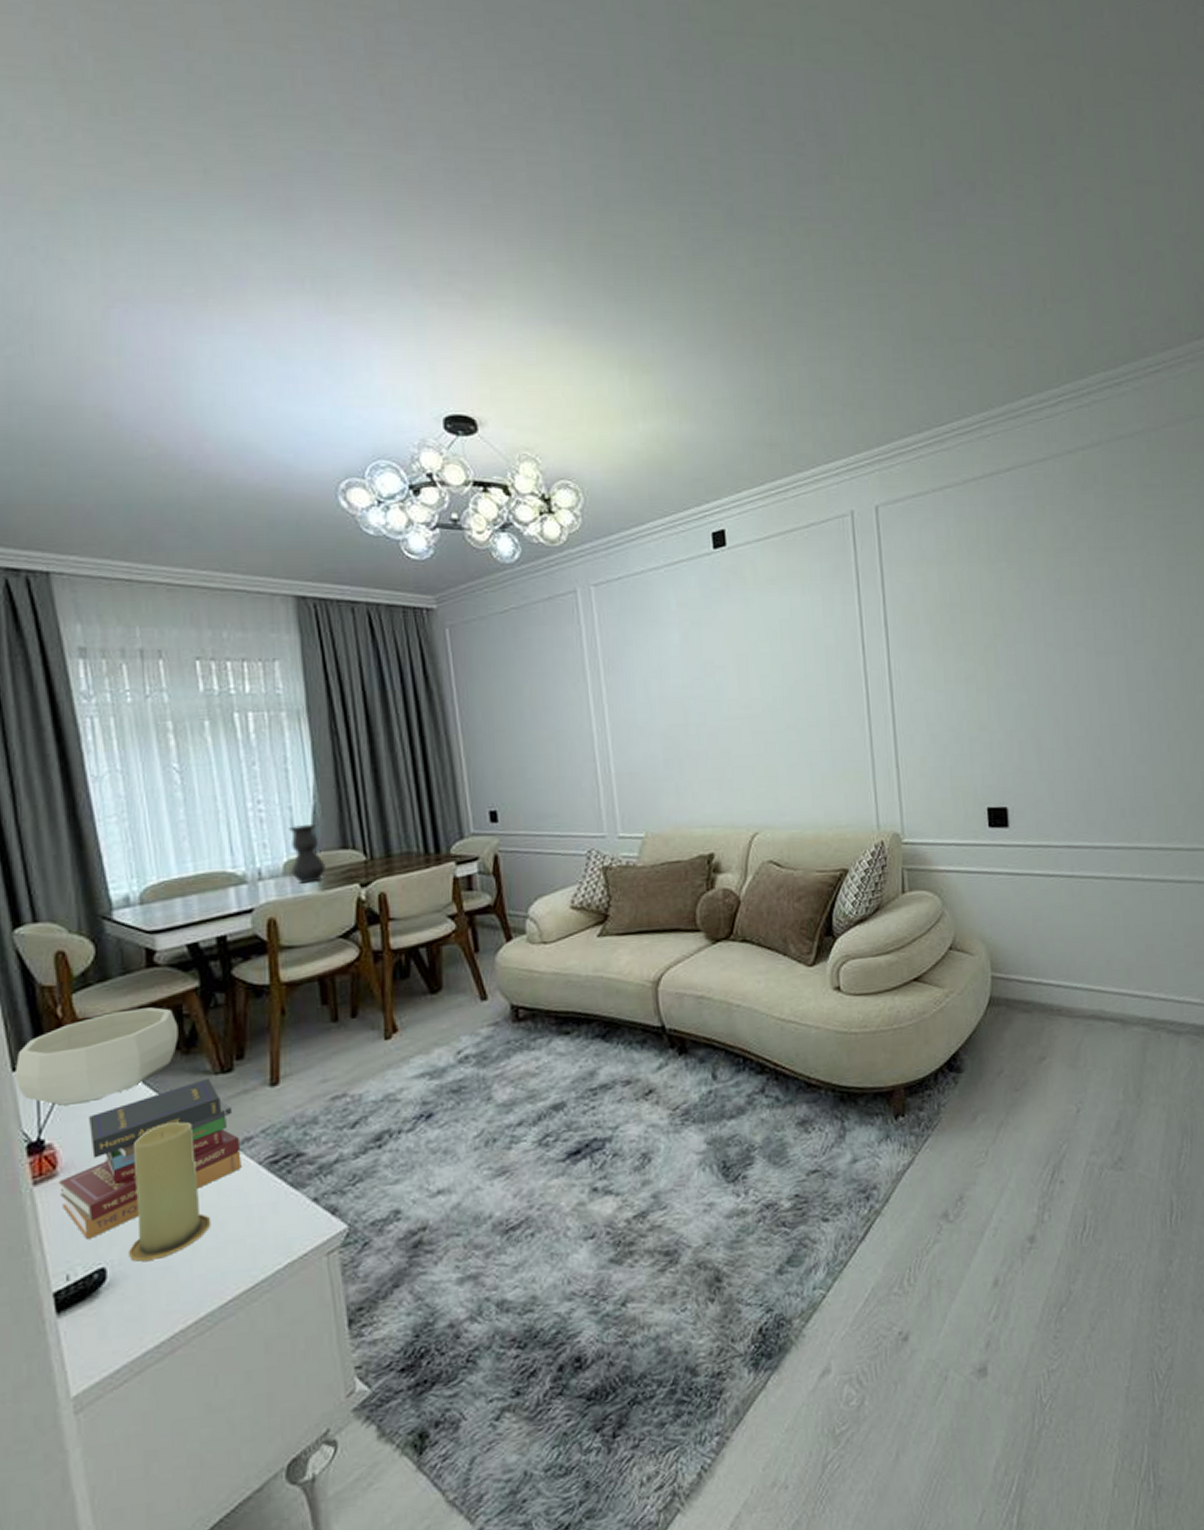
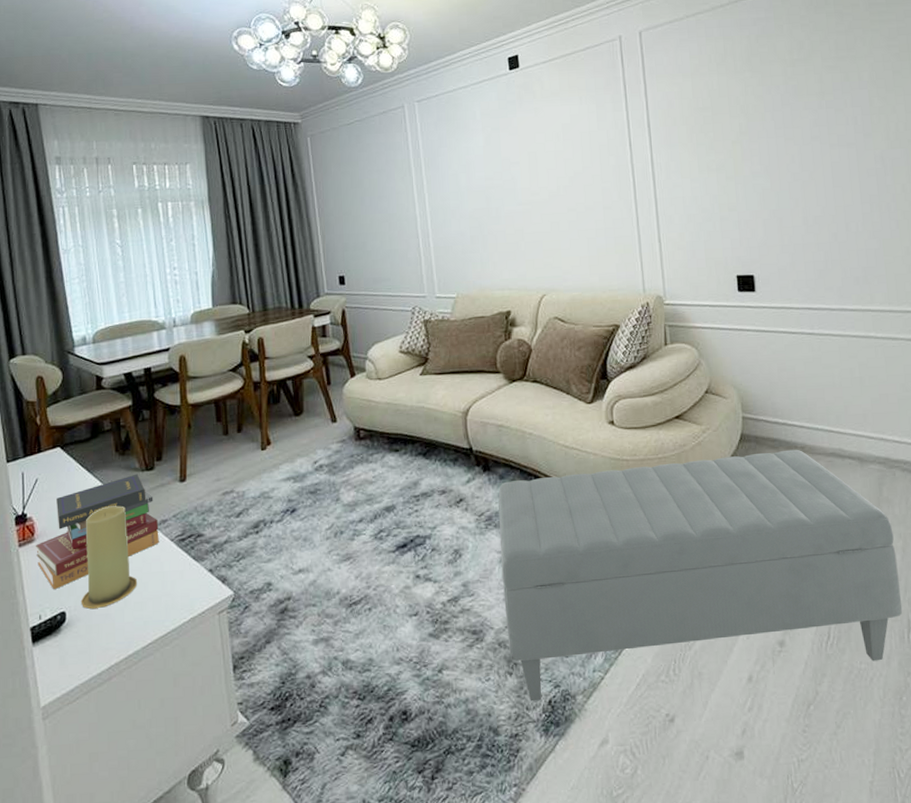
decorative bowl: present [14,1007,179,1106] -> none [8,419,117,489]
vase: present [288,823,326,884] -> none [194,284,220,330]
ottoman: none [697,1012,1165,1332] -> present [498,449,903,702]

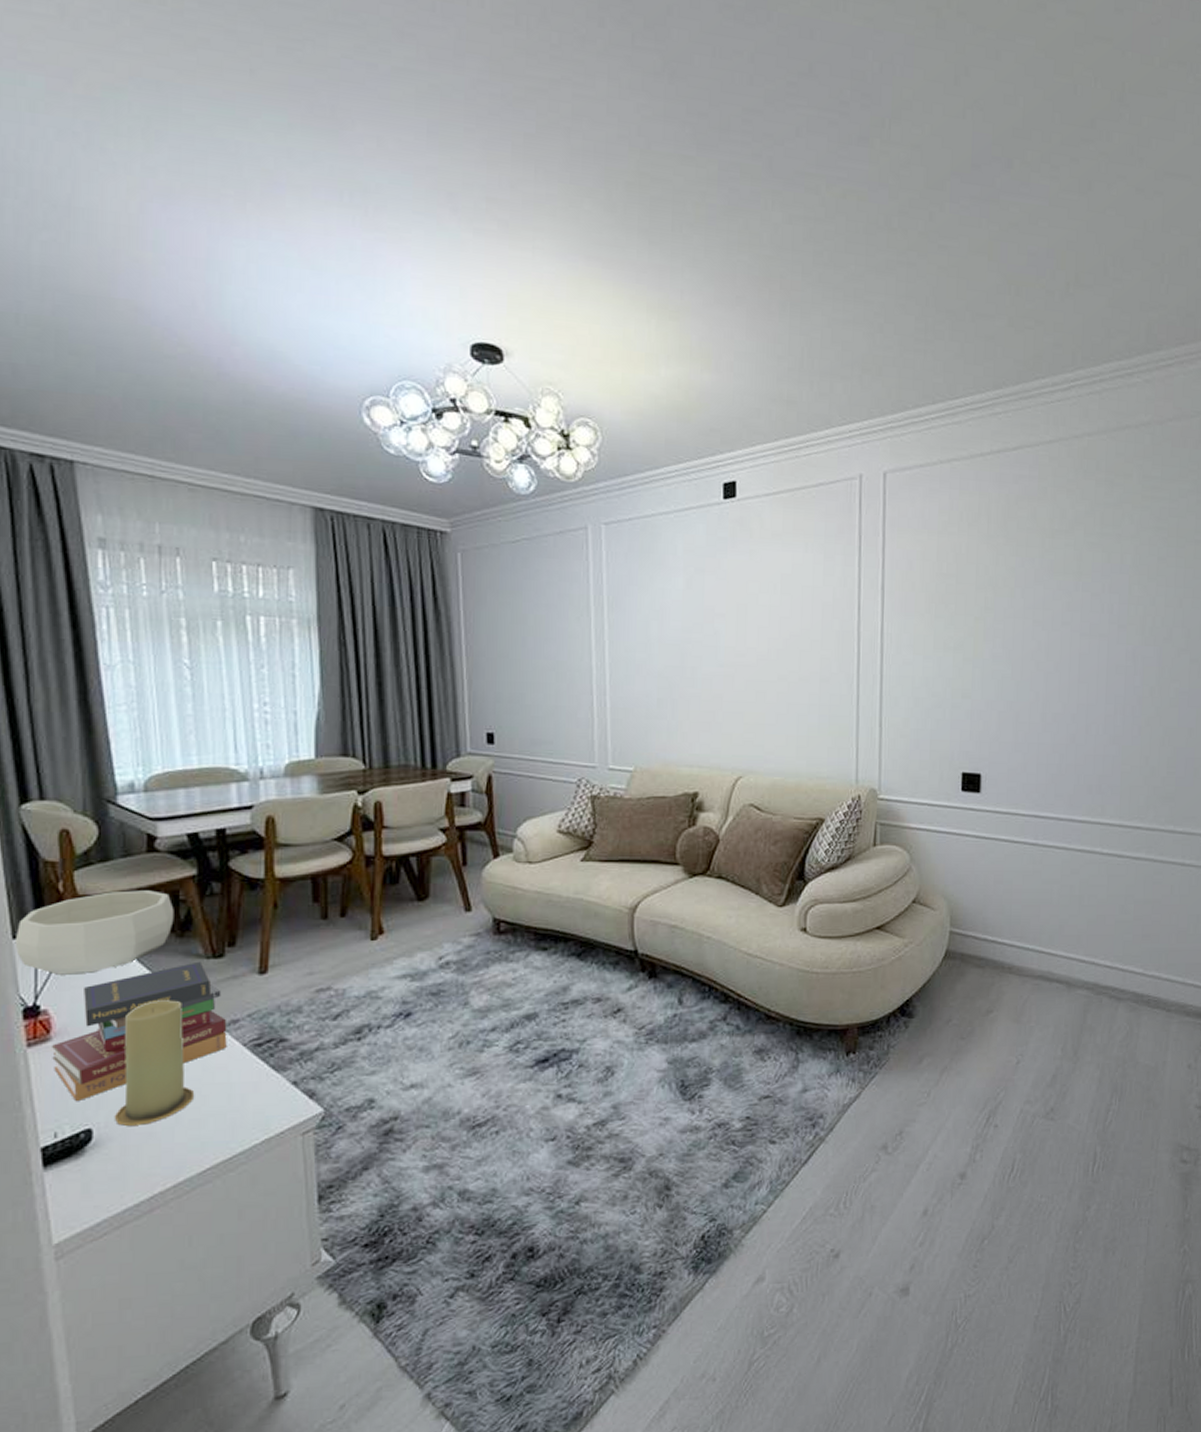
decorative bowl: none [8,419,117,489] -> present [14,890,174,975]
ottoman: present [498,449,903,702] -> none [659,969,1092,1237]

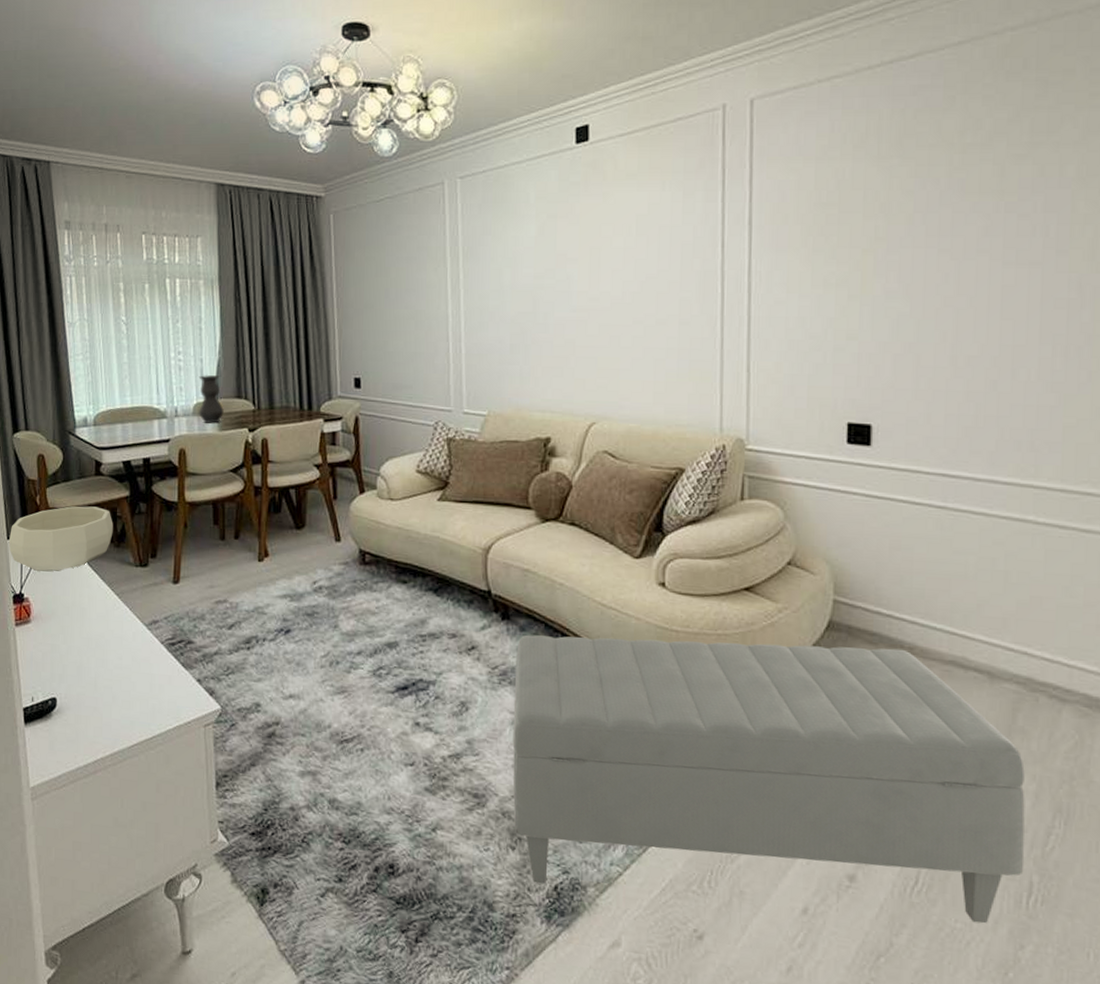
books: present [51,961,227,1102] -> none [30,568,150,675]
candle: present [114,1000,193,1127] -> none [71,598,125,700]
vase: none [291,729,325,786] -> present [198,374,224,424]
ottoman: none [659,969,1092,1237] -> present [512,634,1025,924]

